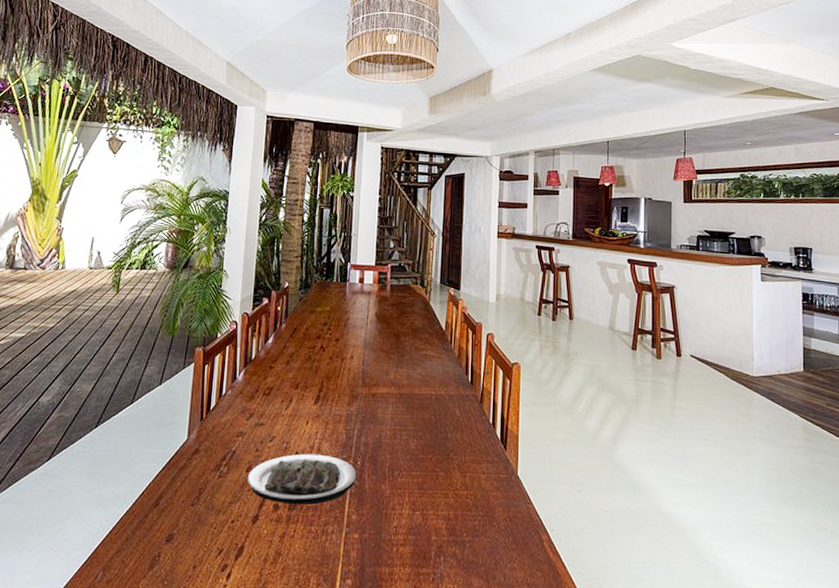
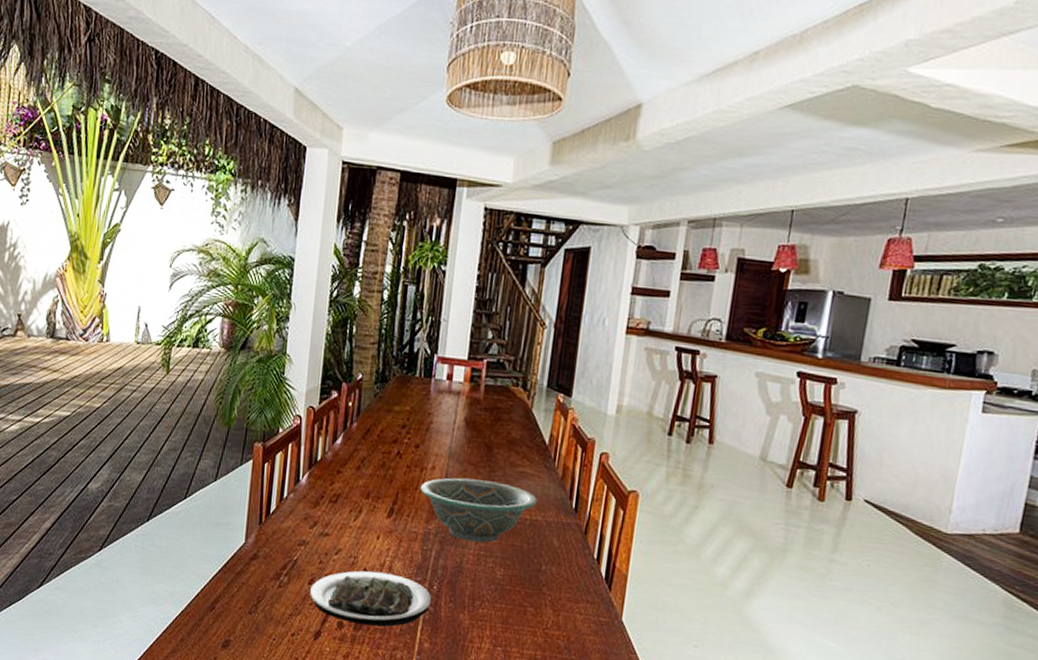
decorative bowl: none [341,364,440,419] -> present [420,478,537,543]

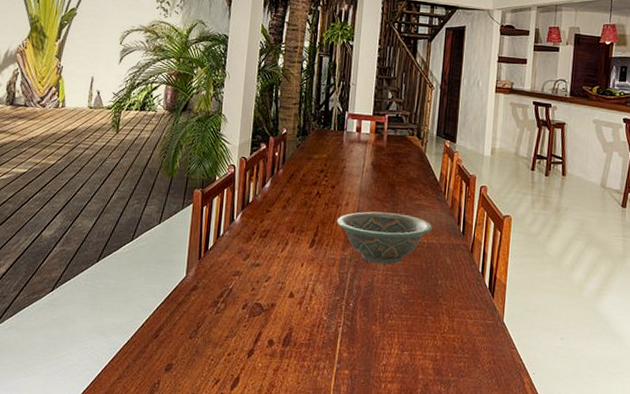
plate: present [310,570,432,627] -> none [244,294,349,342]

